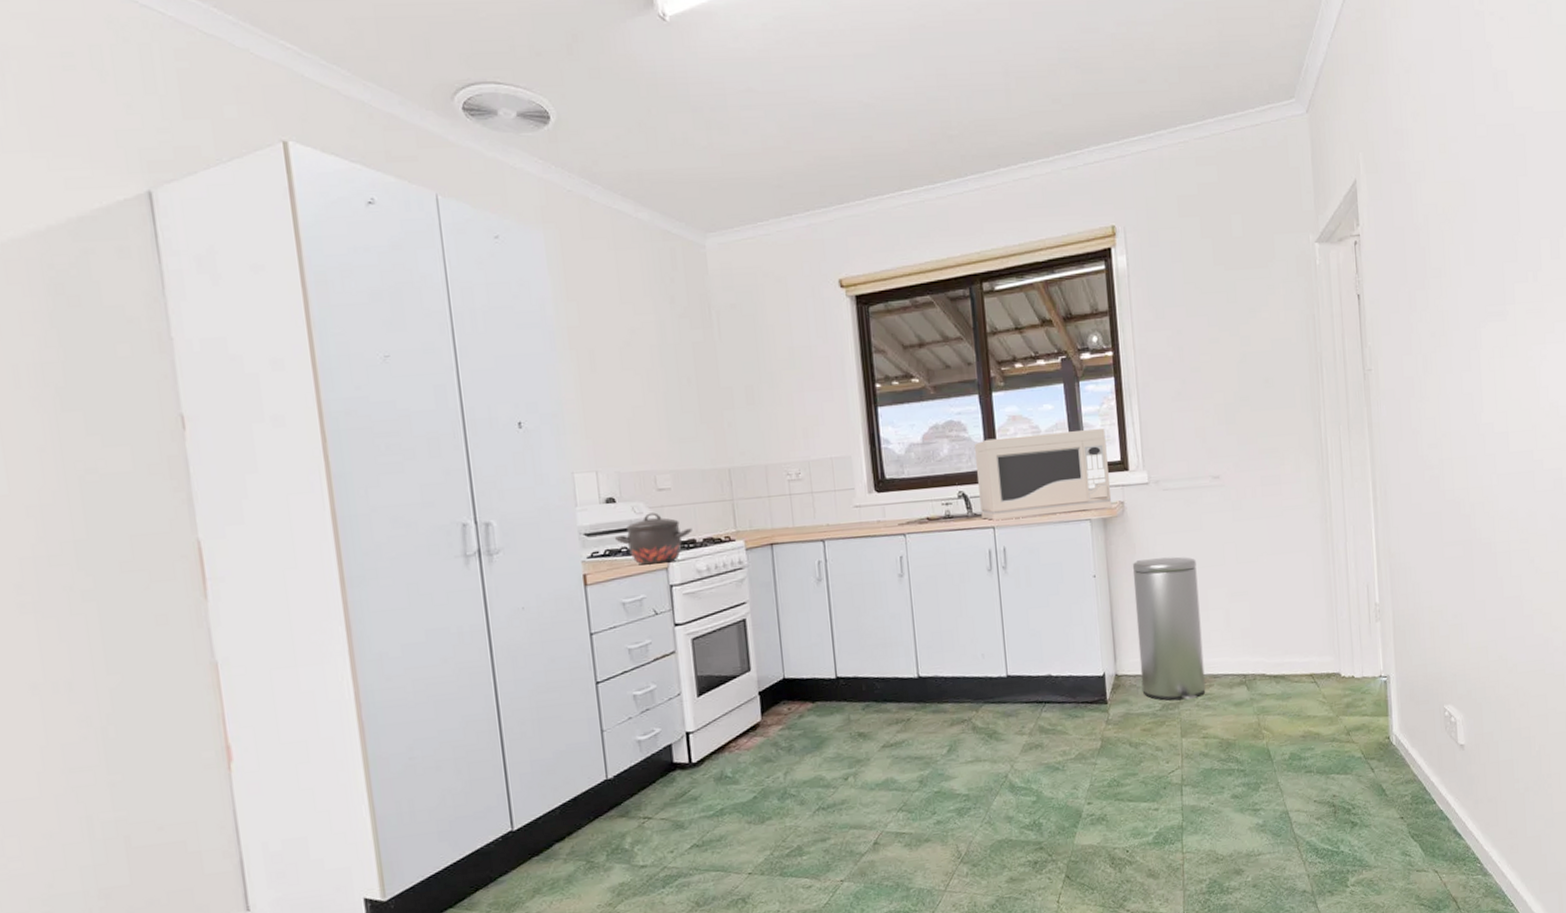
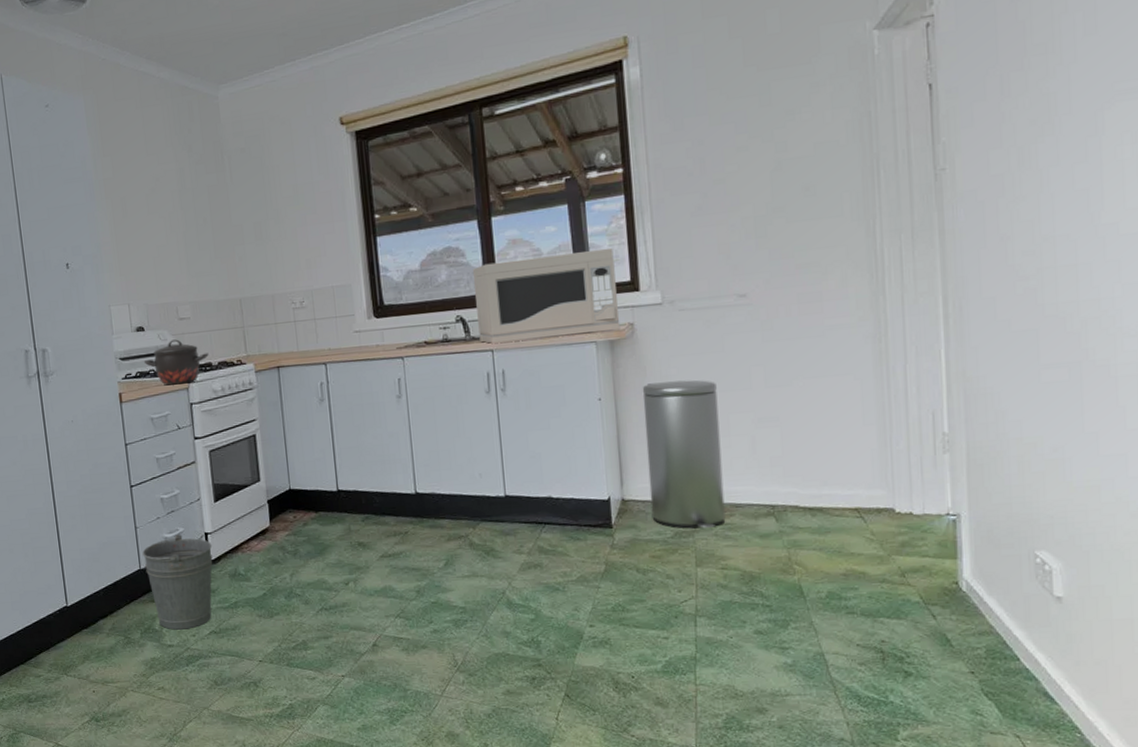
bucket: none [610,735,696,848] -> present [142,534,213,630]

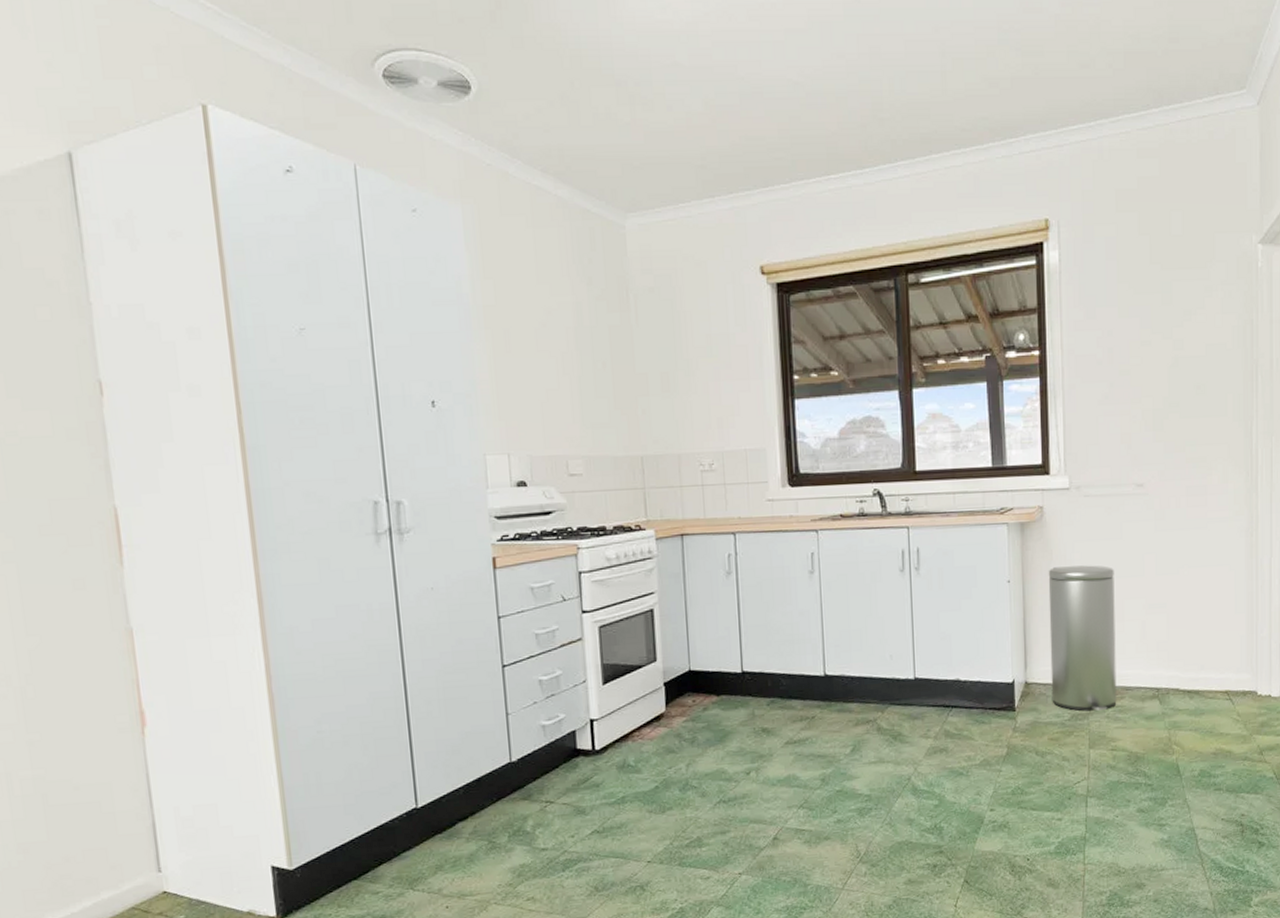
bucket: present [142,534,213,630] -> none [514,721,599,831]
cooking pot: present [145,339,209,386] -> none [526,498,603,551]
microwave: present [472,247,621,345] -> none [891,429,1031,521]

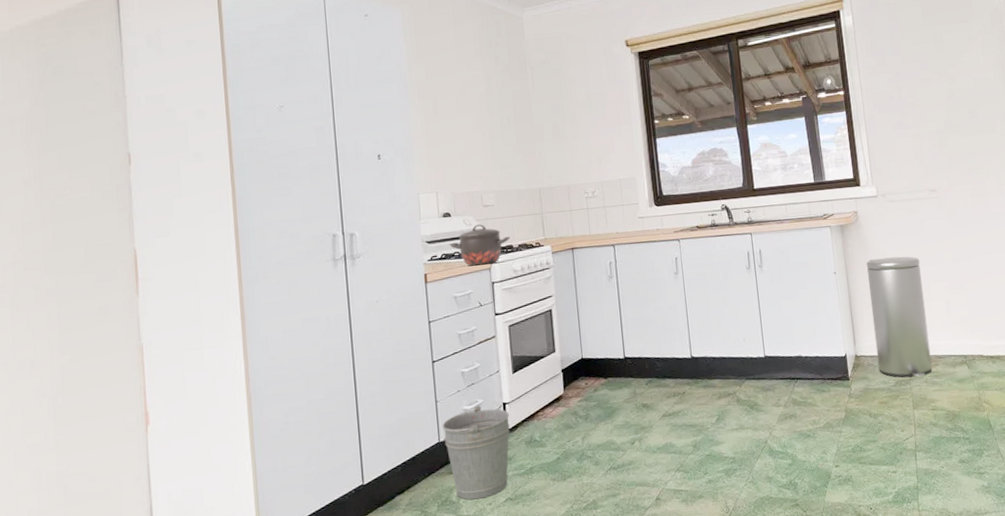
bucket: none [514,721,599,831] -> present [442,406,510,500]
cooking pot: none [526,498,603,551] -> present [450,224,510,266]

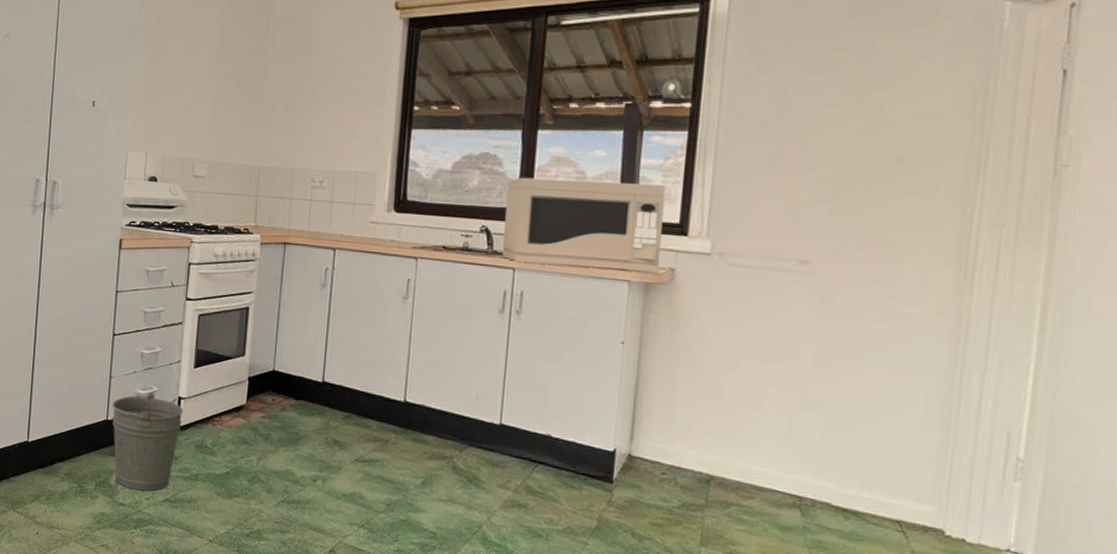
cooking pot: present [450,224,510,266] -> none [151,195,217,243]
microwave: none [733,152,848,229] -> present [502,177,666,273]
pedal bin: present [866,256,932,378] -> none [659,336,758,507]

